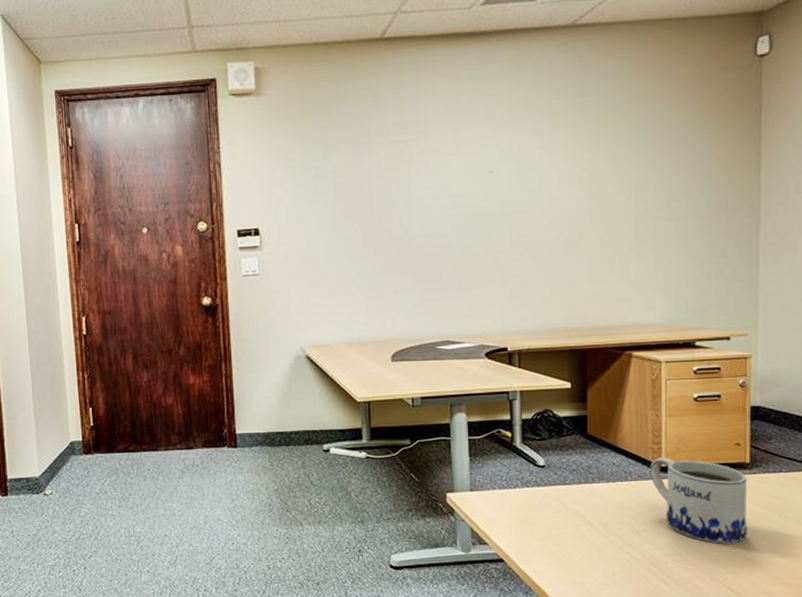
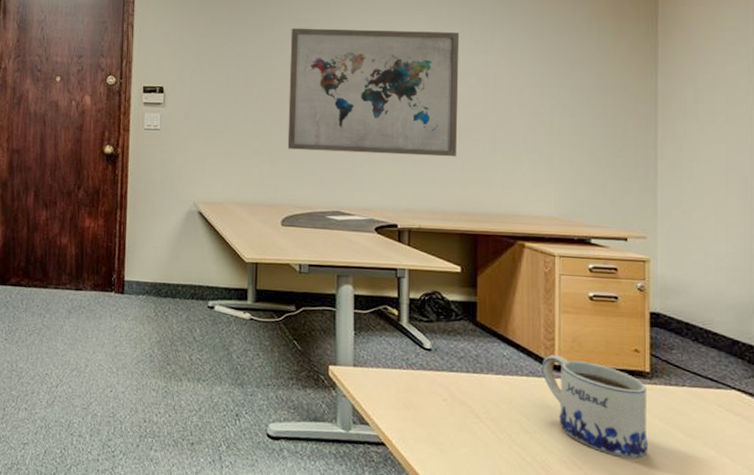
wall art: none [389,141,564,282] -> present [287,28,460,157]

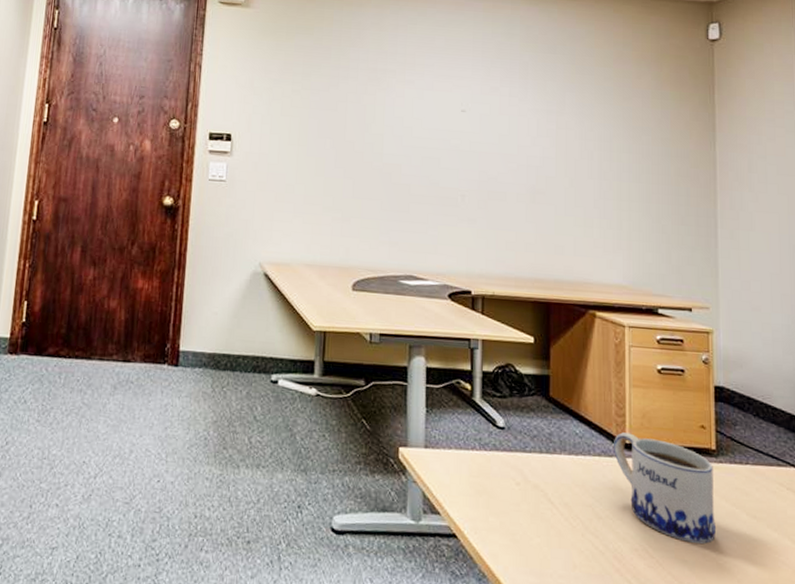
wall art: present [287,28,460,157] -> none [360,78,533,221]

